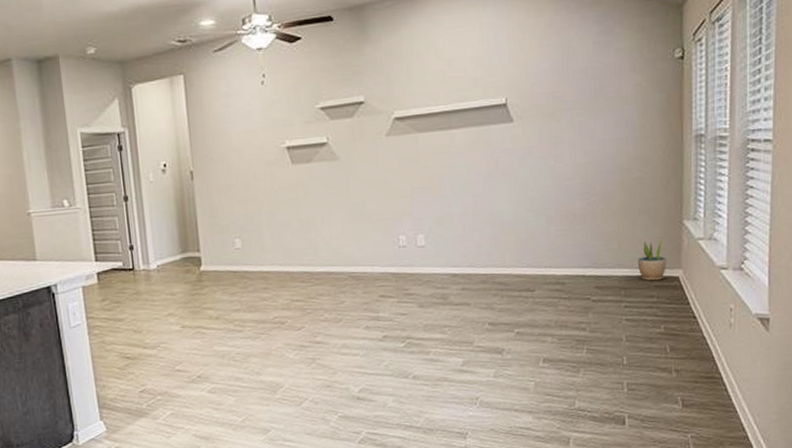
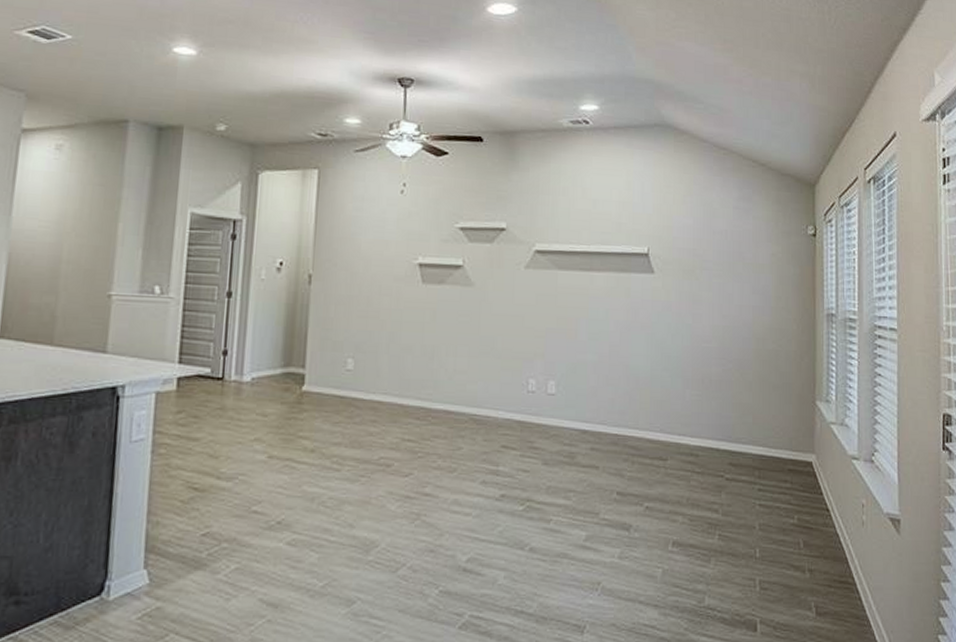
potted plant: present [637,237,666,281] -> none [771,417,800,464]

